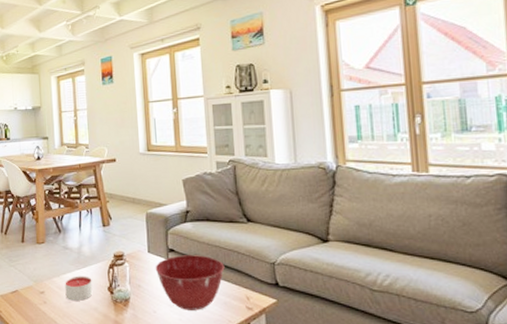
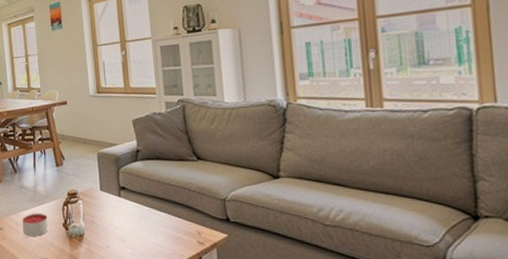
mixing bowl: present [155,255,225,310] -> none [107,192,176,245]

